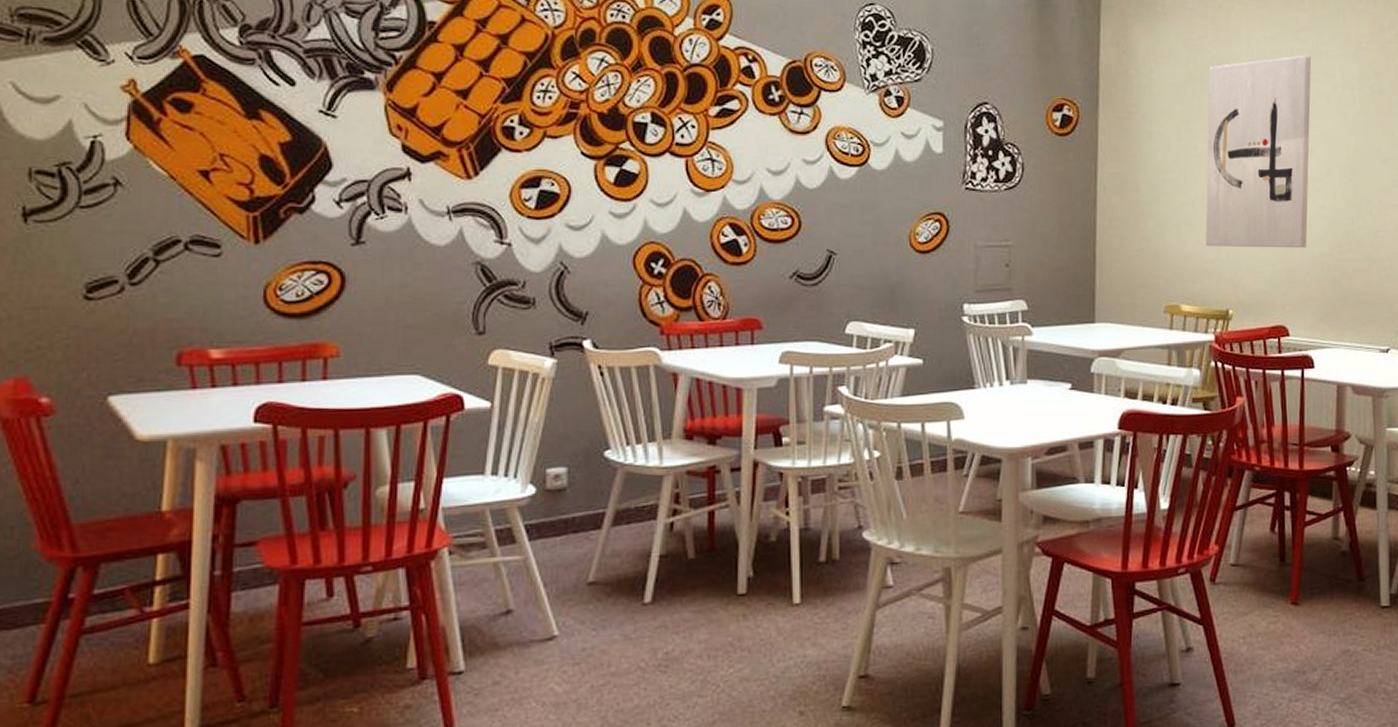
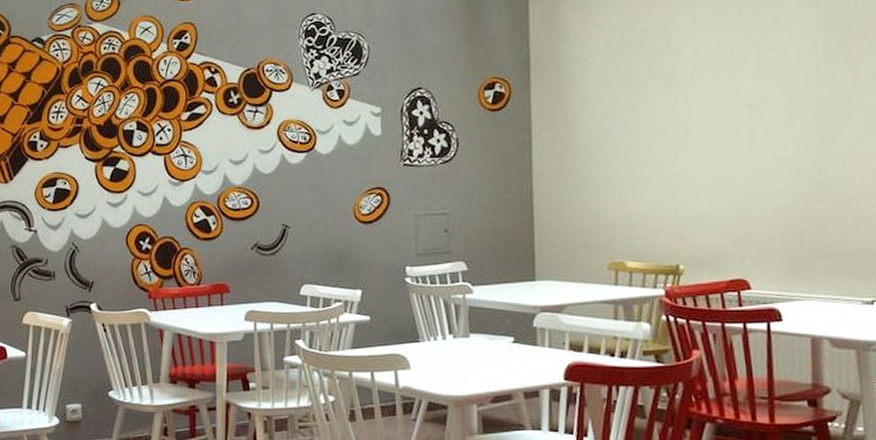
wall art: present [1205,55,1312,248] -> none [645,10,767,205]

